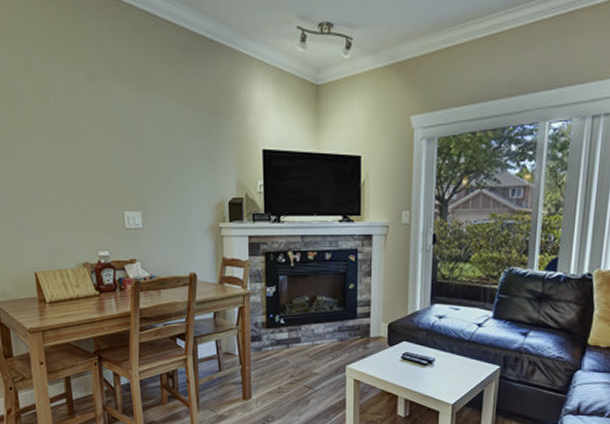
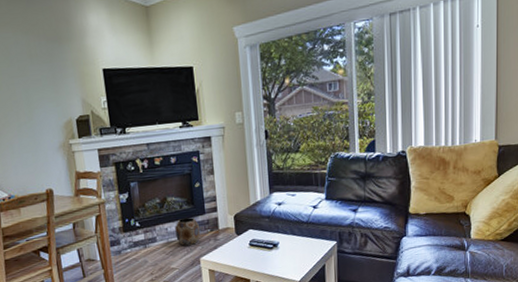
planter: none [322,320,348,350] -> present [175,217,200,246]

